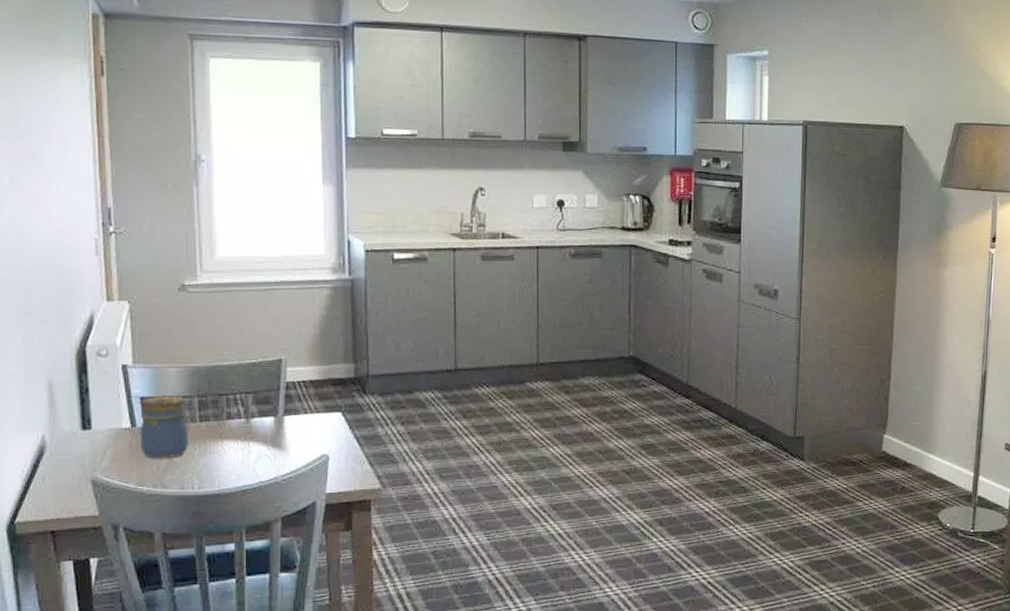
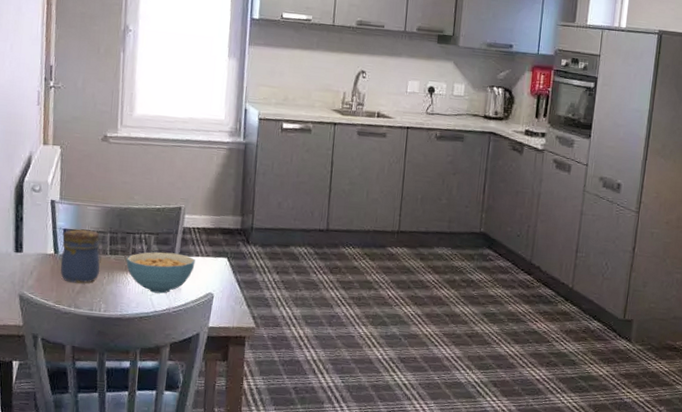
cereal bowl: none [221,413,304,461] -> present [126,251,195,294]

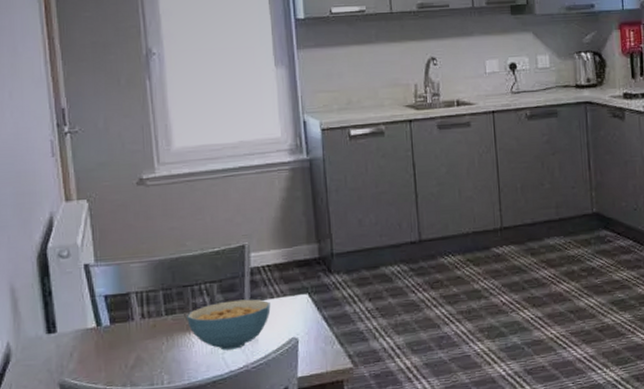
jar: present [60,229,102,283] -> none [104,291,156,357]

